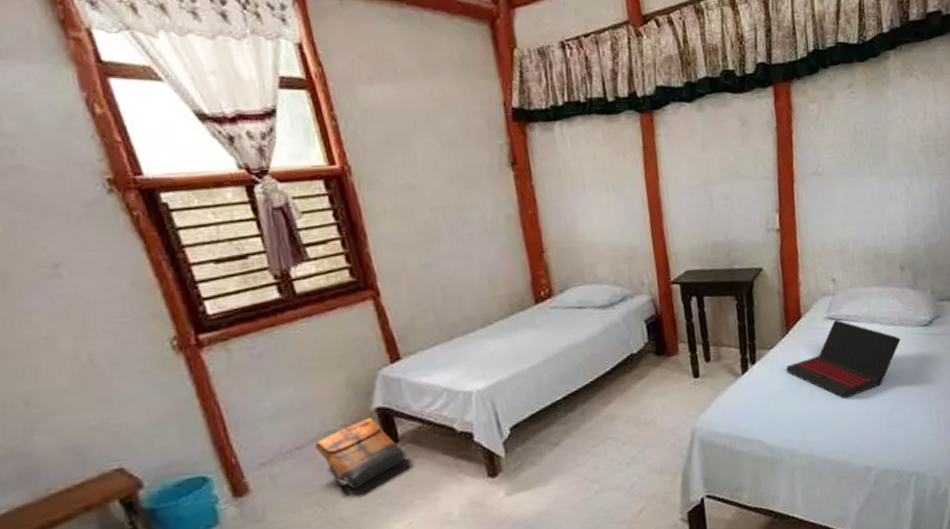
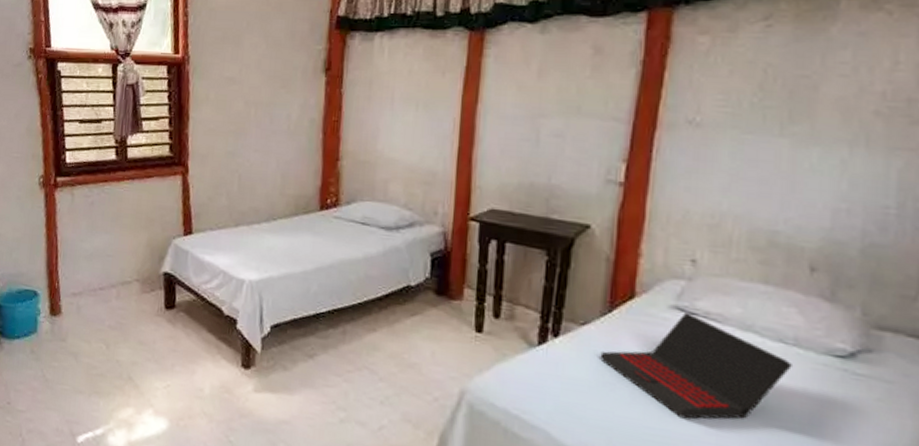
backpack: present [314,417,405,490] -> none [112,279,178,339]

